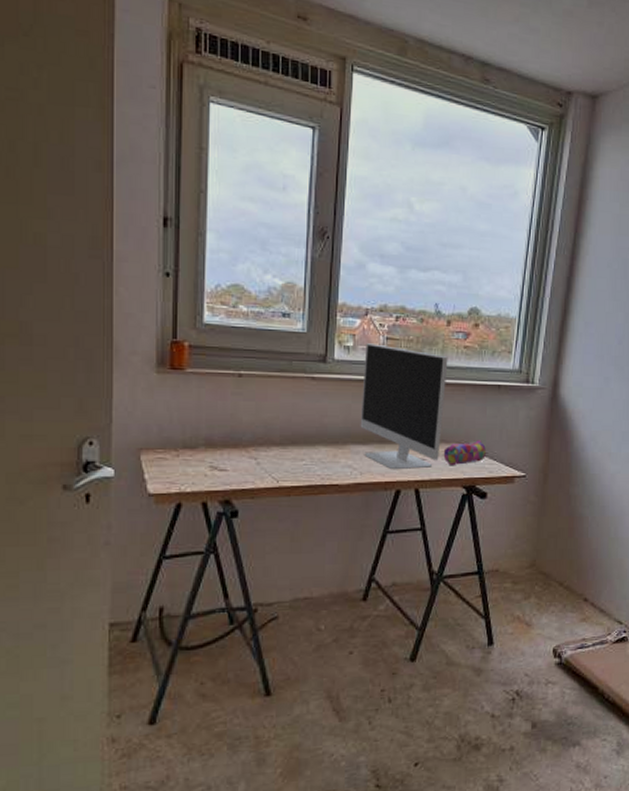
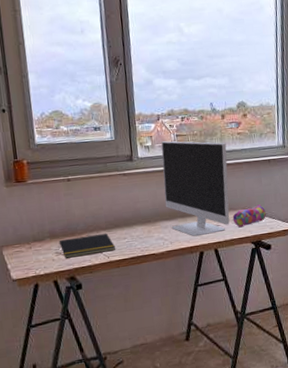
notepad: none [214,450,289,476] -> present [58,234,116,258]

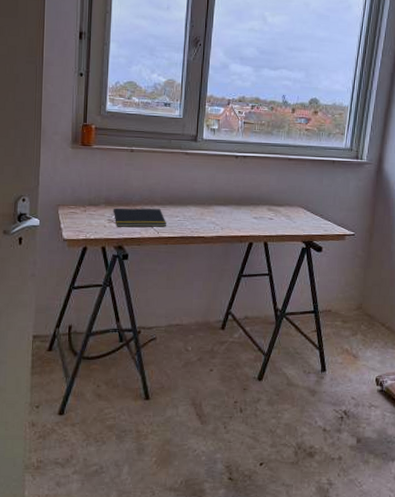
computer monitor: present [161,141,230,237] -> none [222,127,293,227]
pencil case: present [232,204,266,228] -> none [287,204,322,225]

